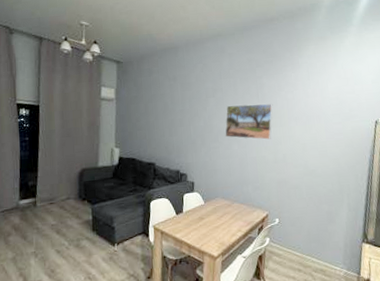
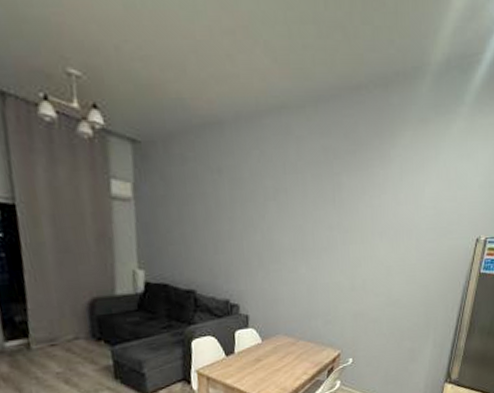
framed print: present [225,104,273,140] -> none [289,211,354,261]

